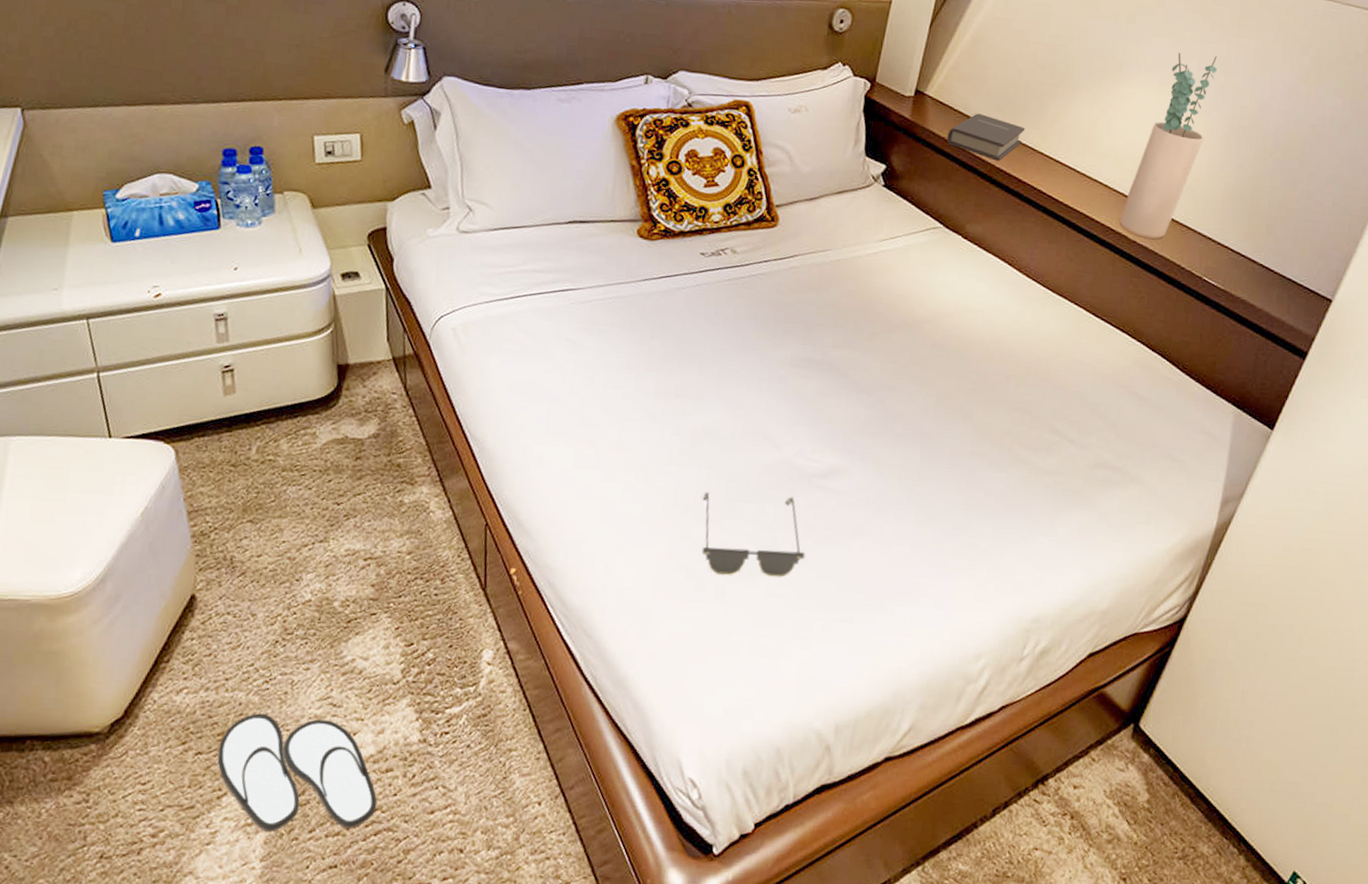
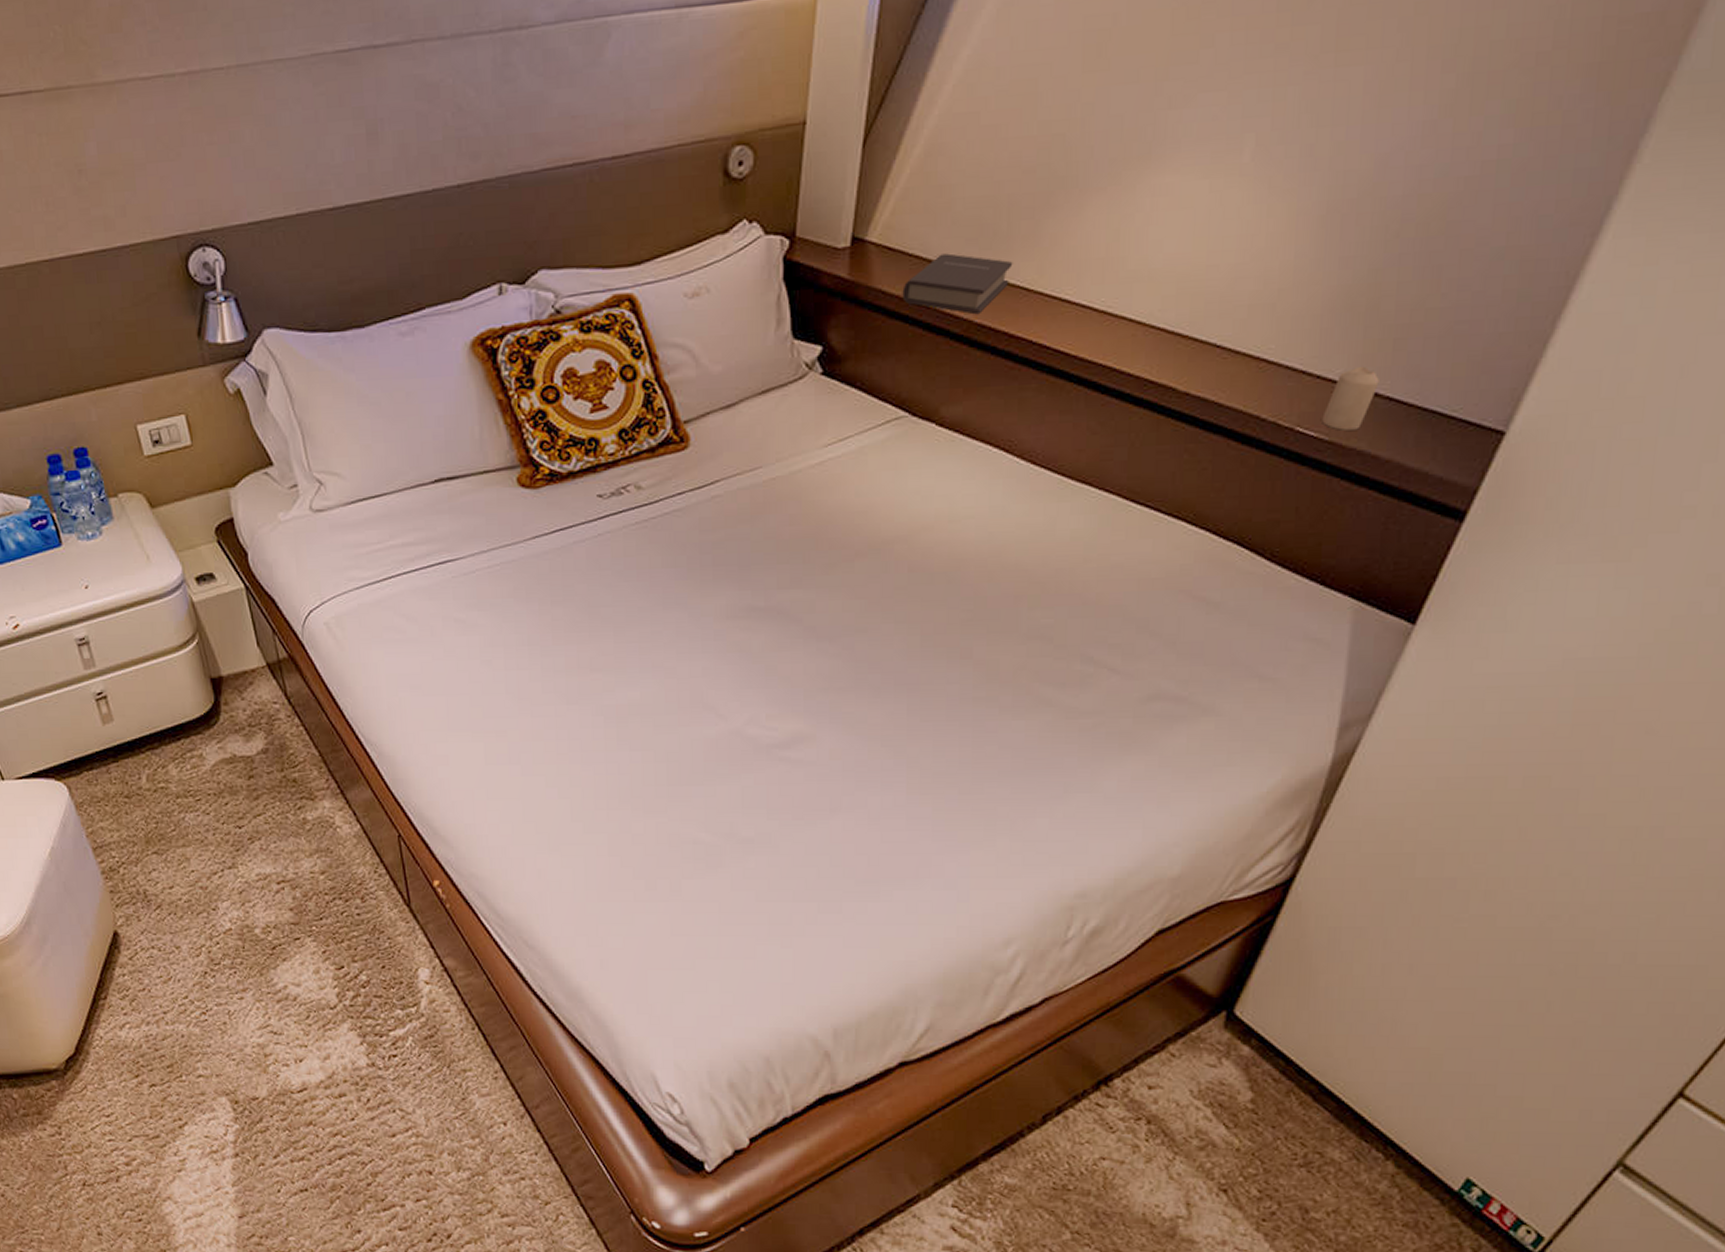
slippers: present [217,713,378,832] -> none [170,1044,337,1158]
sunglasses: present [701,492,805,577] -> none [641,774,773,871]
vase: present [1119,52,1217,240] -> none [1162,104,1303,387]
candle: none [1220,240,1257,285] -> present [1322,366,1379,432]

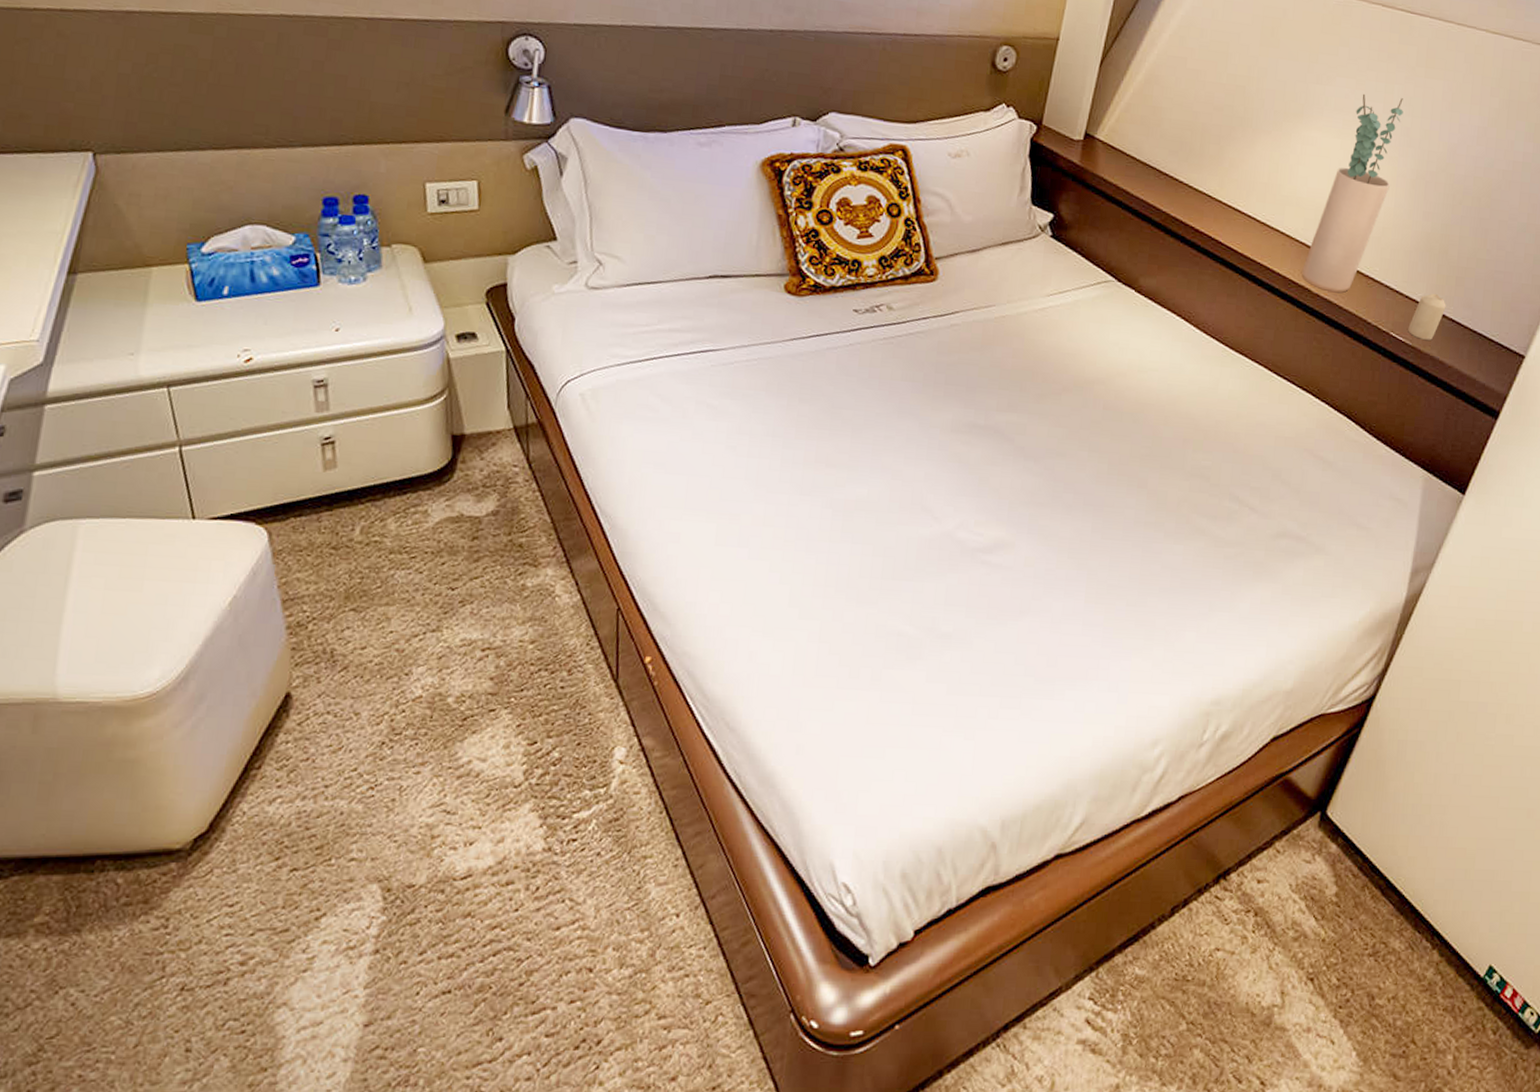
book: present [902,253,1013,315] -> none [1118,158,1202,210]
vase: none [1162,104,1303,387] -> present [1302,93,1403,294]

